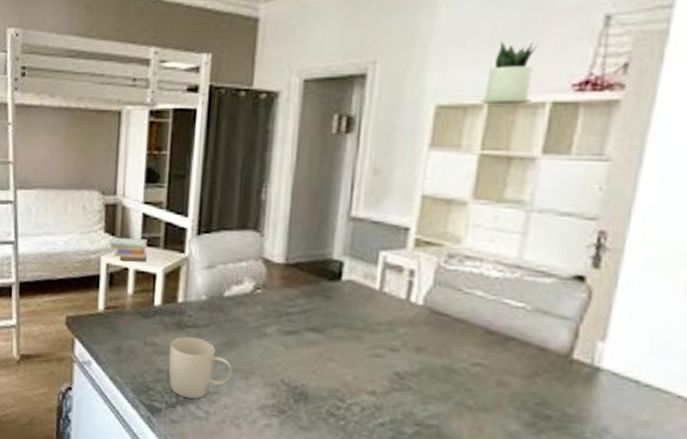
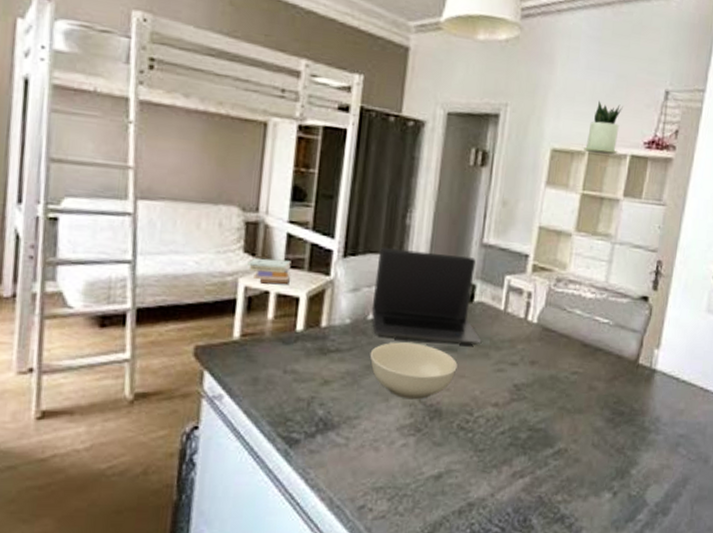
mug: present [168,336,232,399] -> none [308,362,373,426]
laptop computer: none [227,225,353,327] -> present [371,248,482,345]
bowl: none [227,320,325,381] -> present [369,342,458,400]

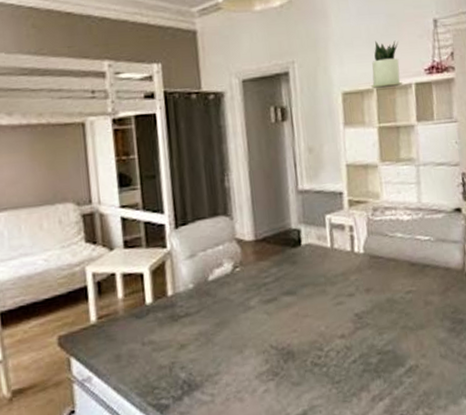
books: present [247,257,291,285] -> none [91,241,132,267]
bowl: present [369,342,458,400] -> none [217,293,300,348]
laptop computer: present [371,248,482,345] -> none [207,204,317,295]

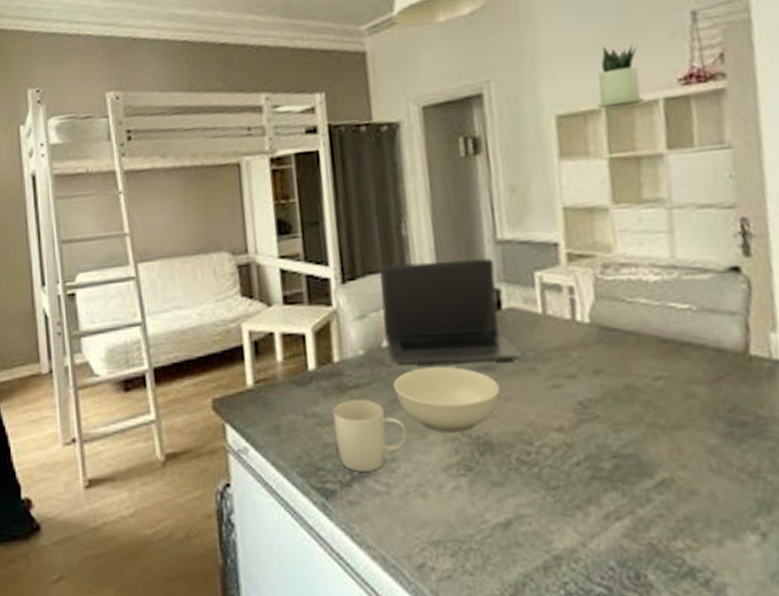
mug: none [166,325,228,387] -> present [332,399,407,472]
laptop computer: none [207,204,317,295] -> present [379,258,524,365]
bowl: none [217,293,300,348] -> present [393,366,500,433]

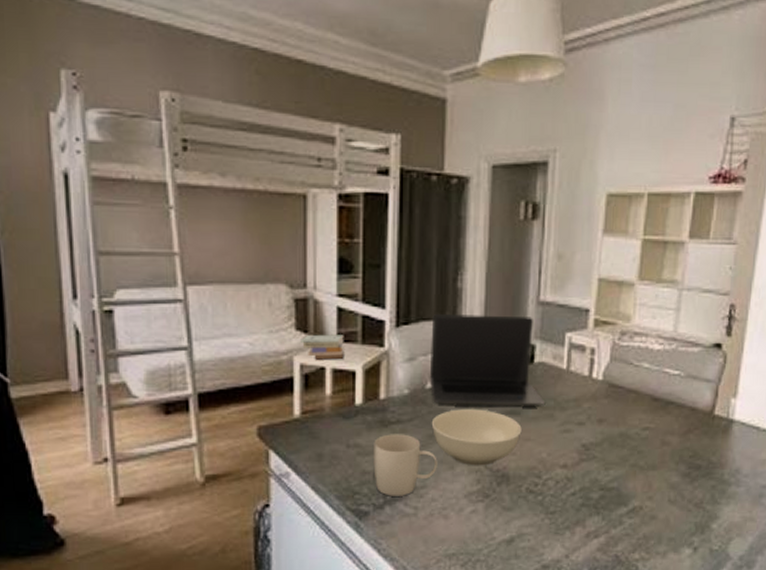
books: none [247,297,292,325] -> present [301,334,344,360]
planter: present [596,44,645,109] -> none [641,135,683,195]

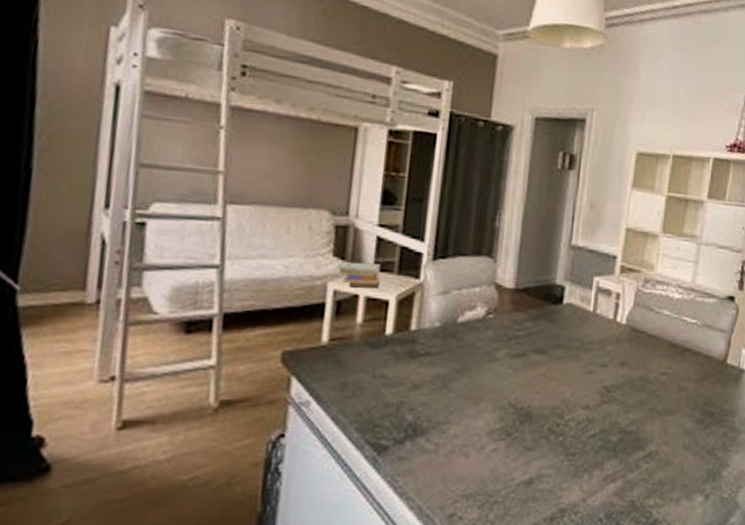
mug: present [373,434,438,496] -> none [397,366,463,431]
laptop computer: present [429,314,546,408] -> none [460,250,572,347]
bowl: present [431,409,522,466] -> none [459,345,548,404]

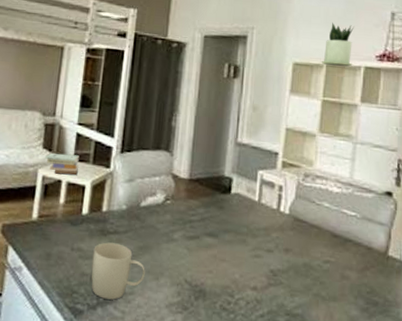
mug: none [397,366,463,431] -> present [91,242,145,300]
planter: none [667,105,705,158] -> present [321,22,354,67]

